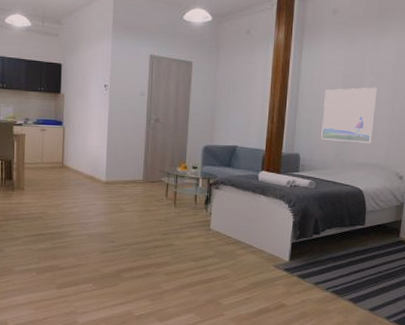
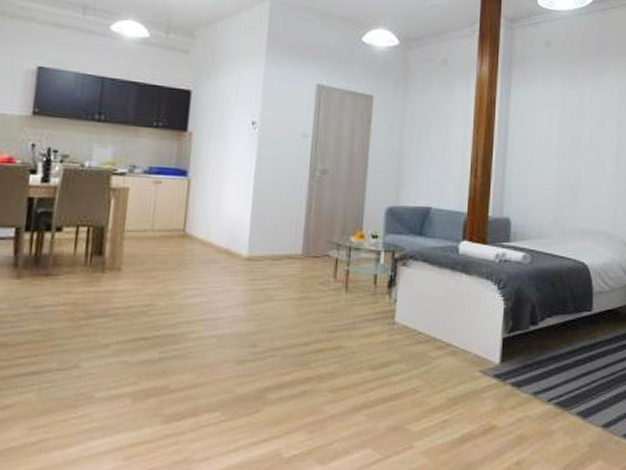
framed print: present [321,87,377,144] -> none [536,136,599,206]

